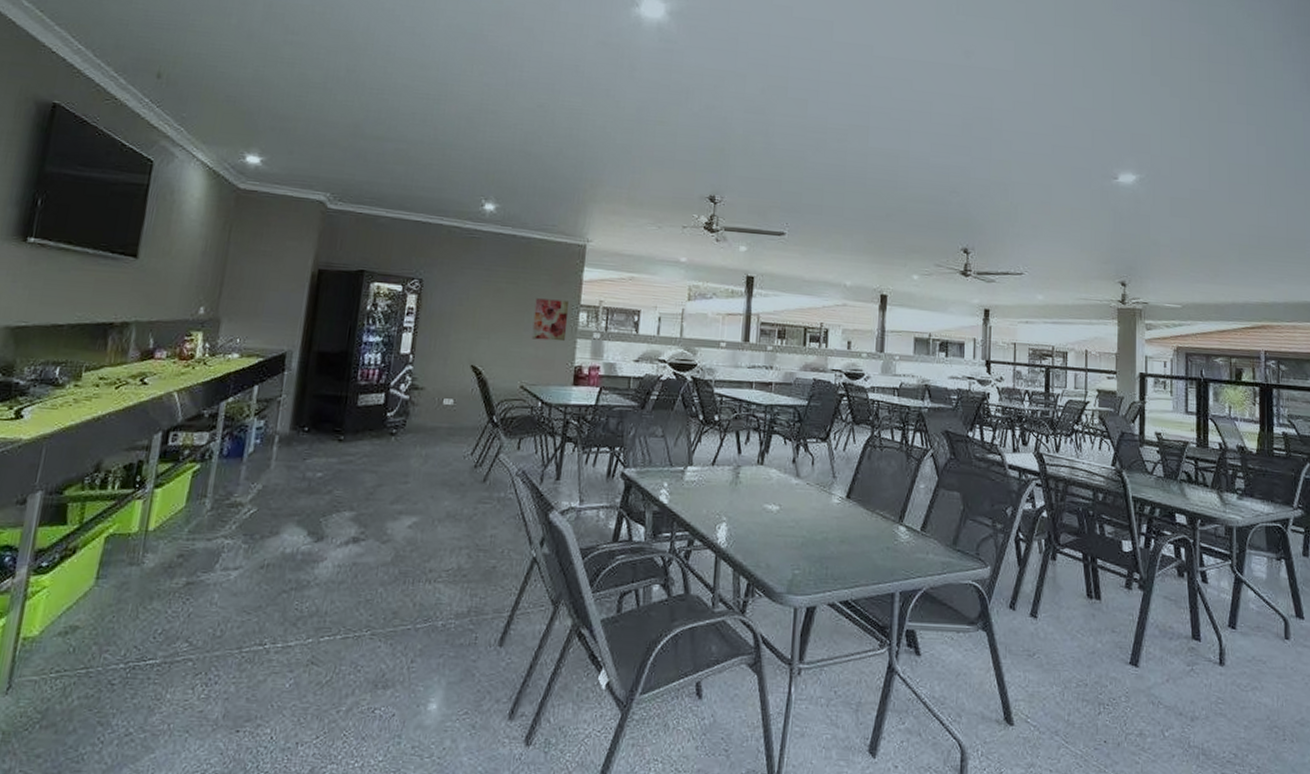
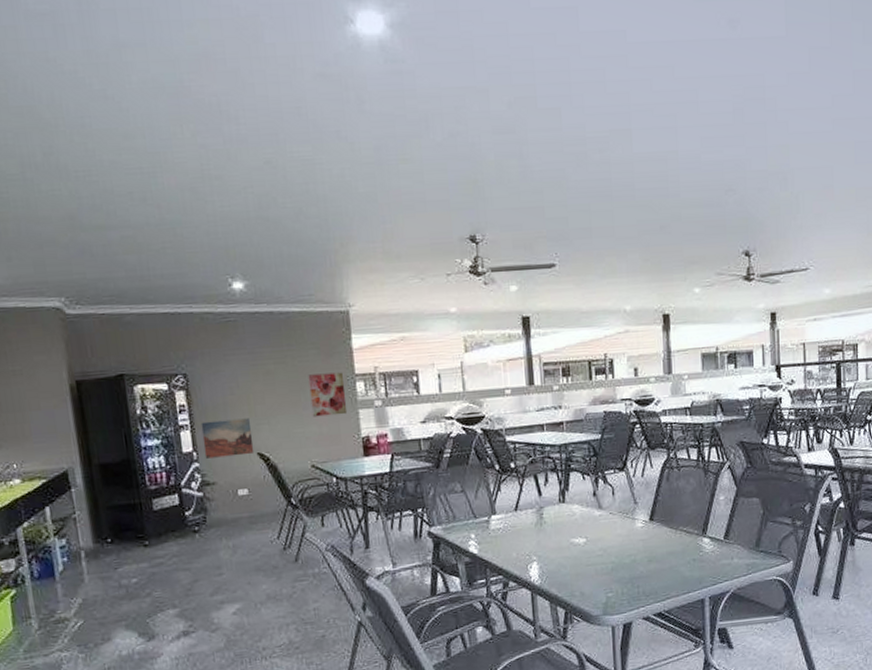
wall art: none [420,327,472,366] -> present [201,418,255,459]

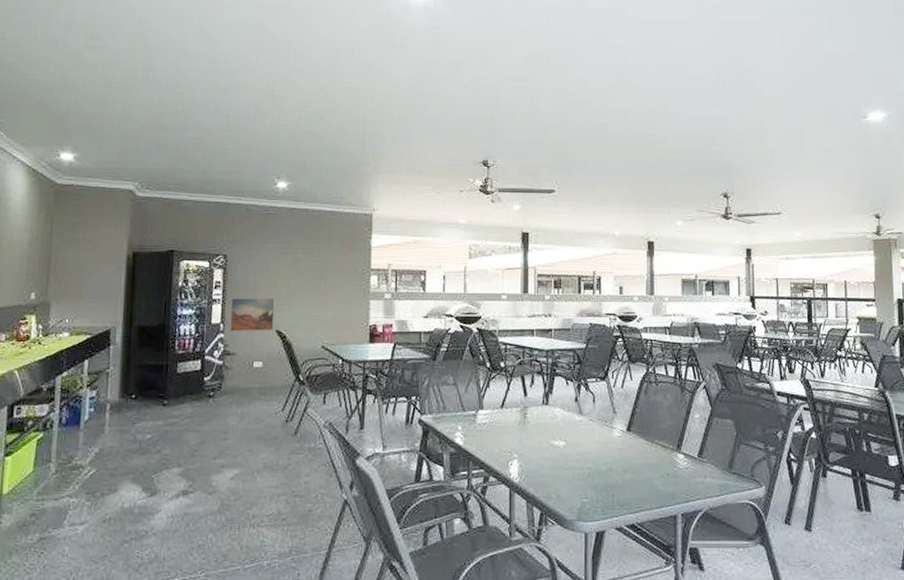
wall art: present [308,372,348,417] -> none [329,265,361,304]

